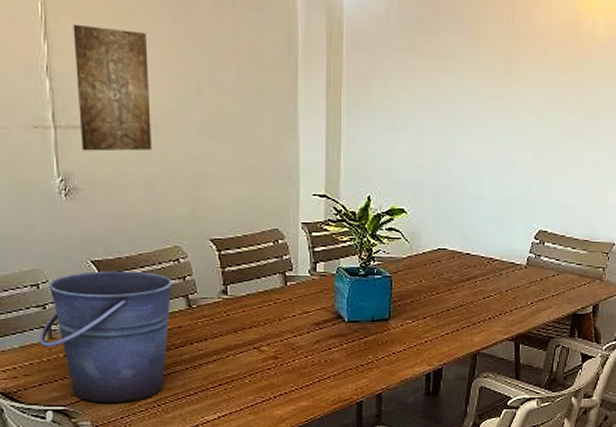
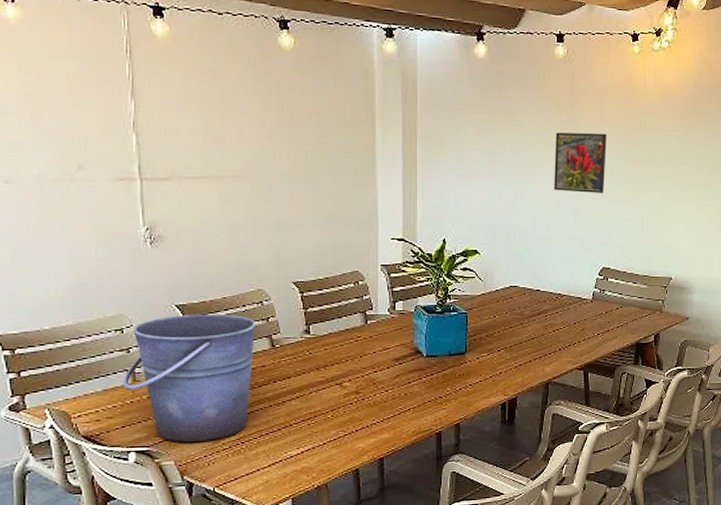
wall art: present [73,24,152,152] -> none [160,83,236,202]
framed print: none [489,80,549,148] -> present [554,132,607,193]

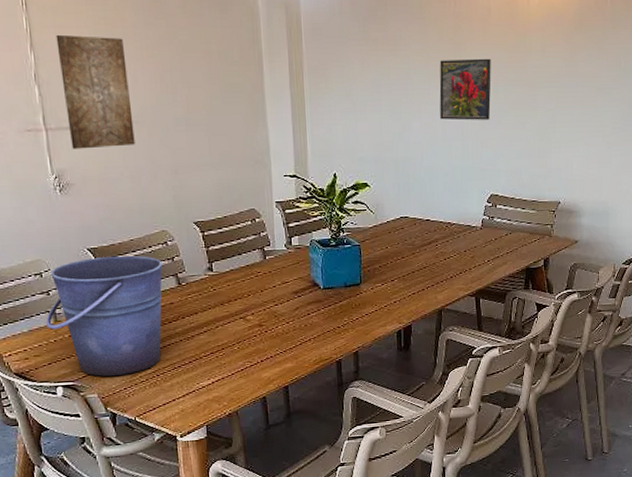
wall art: none [160,83,236,202] -> present [56,34,135,149]

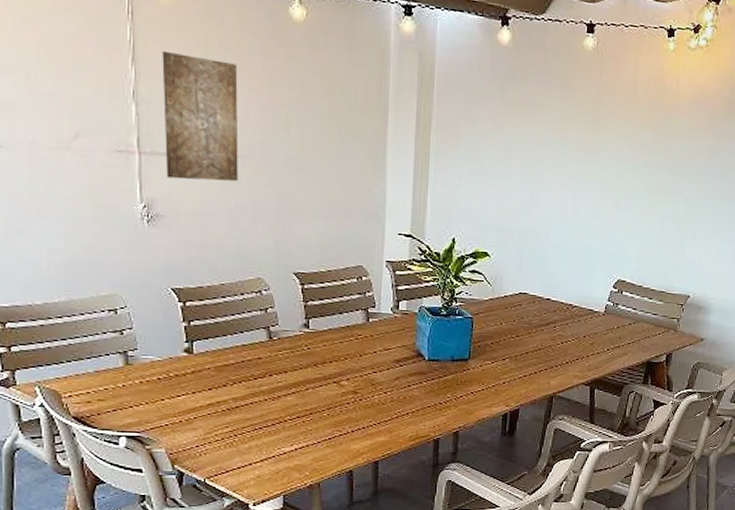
bucket: present [45,255,163,377] -> none [114,299,254,431]
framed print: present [439,58,491,120] -> none [573,131,633,201]

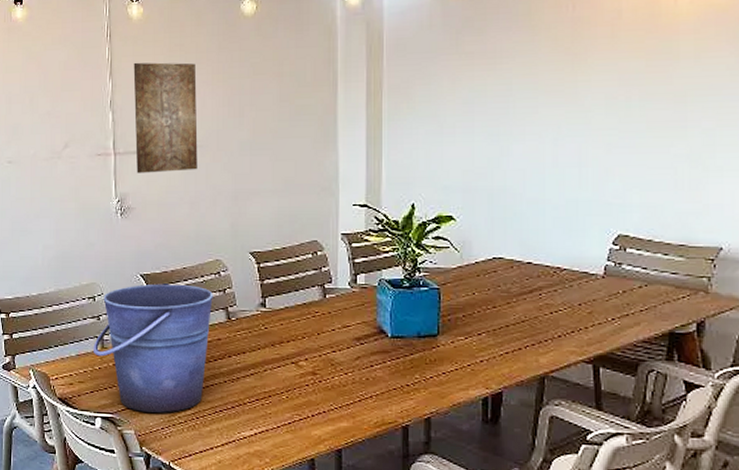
bucket: none [114,299,254,431] -> present [92,283,213,413]

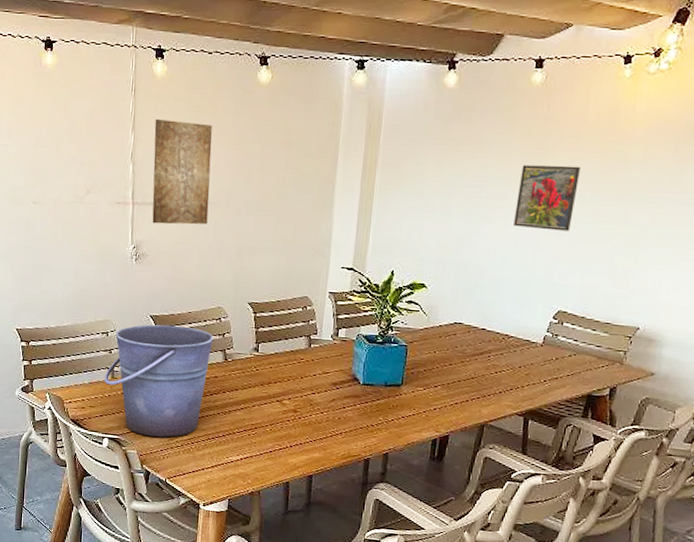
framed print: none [550,69,622,143] -> present [513,165,581,231]

